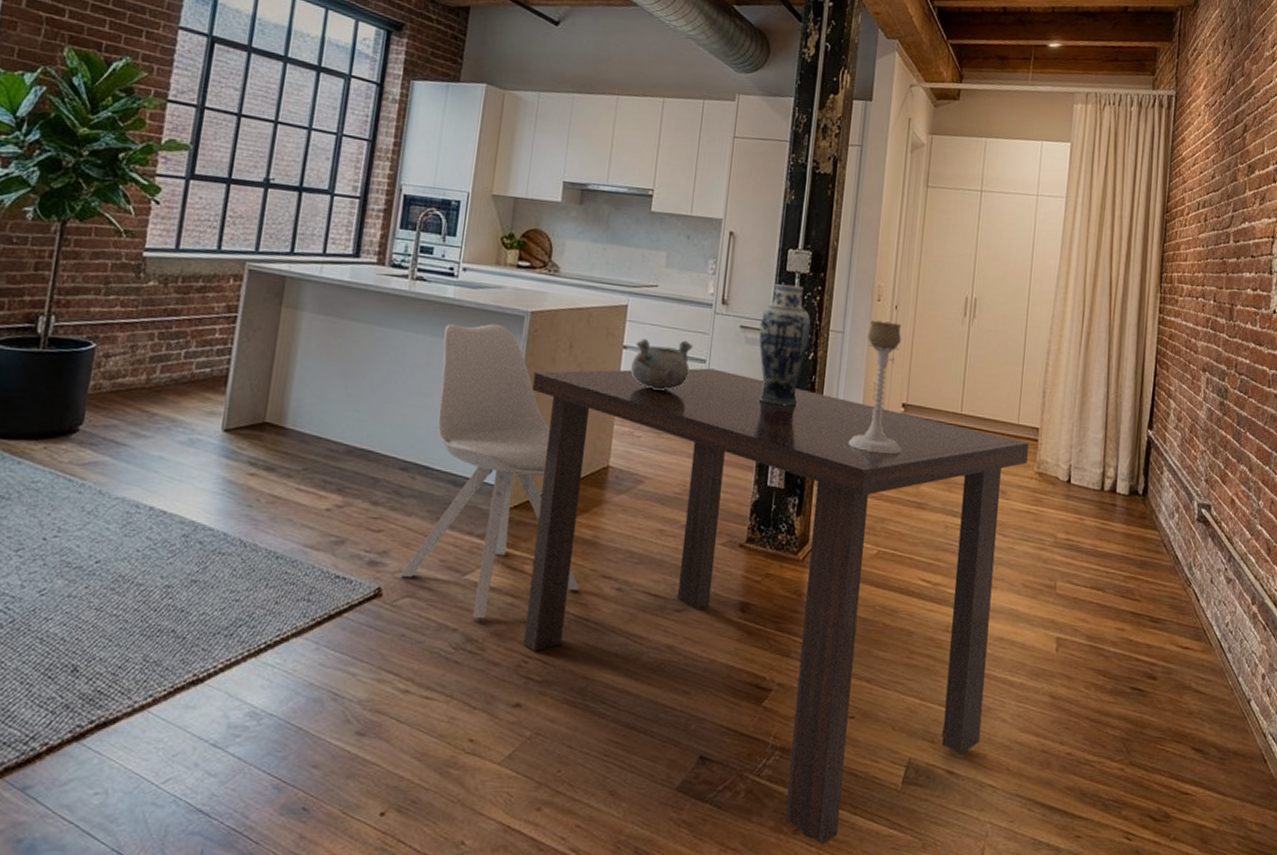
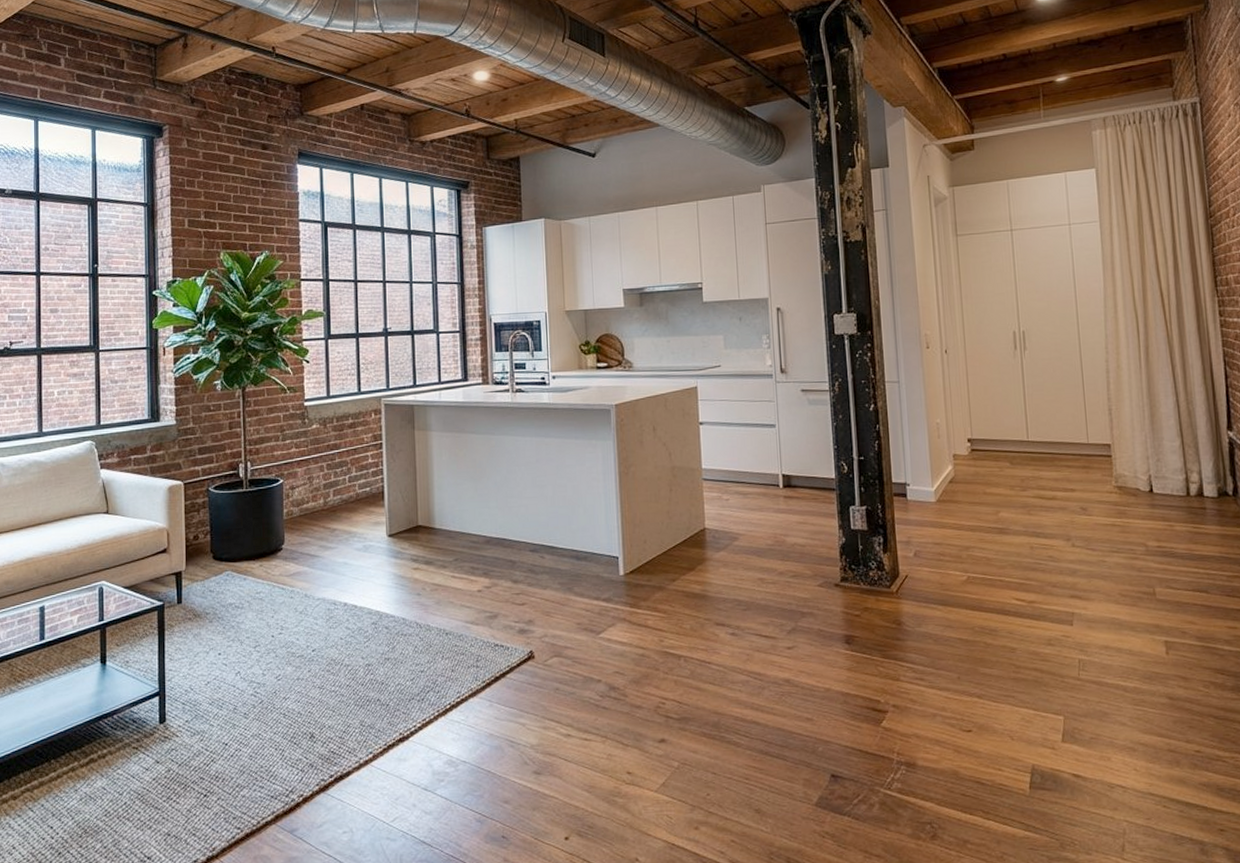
chair: present [400,324,586,619] -> none [546,419,698,670]
dining table: present [523,368,1029,845] -> none [627,431,1104,848]
decorative bowl: present [631,339,694,391] -> none [709,410,762,457]
vase: present [759,283,811,406] -> none [818,346,868,456]
candle holder: present [848,320,902,455] -> none [921,365,975,488]

